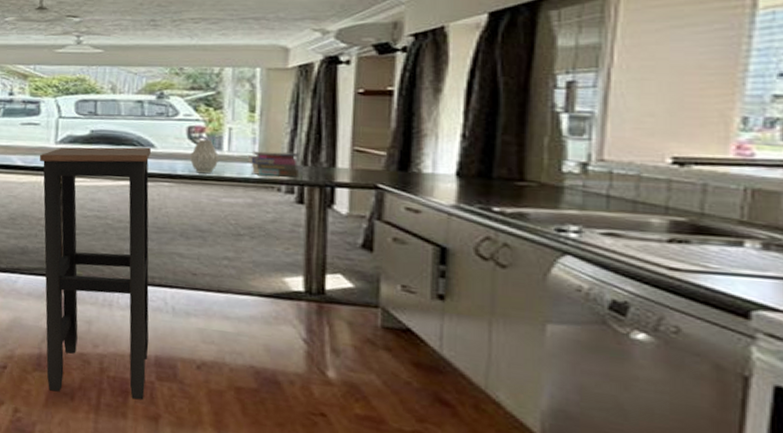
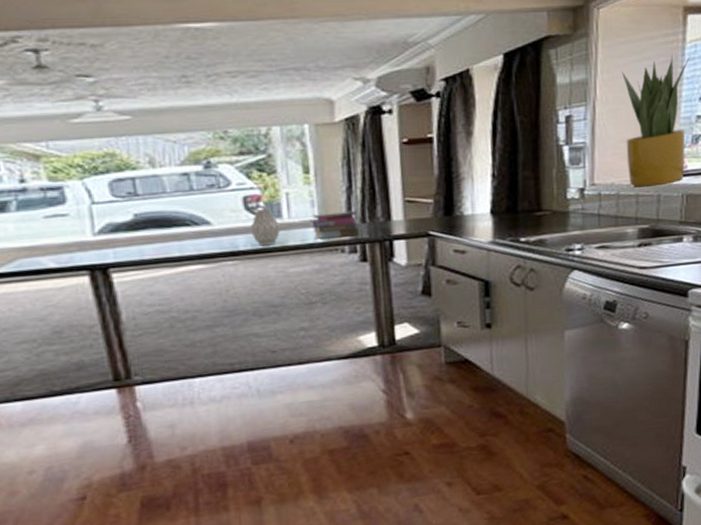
bar stool: present [39,147,151,400] -> none [75,225,243,508]
planter: none [653,20,766,172] -> present [622,53,691,187]

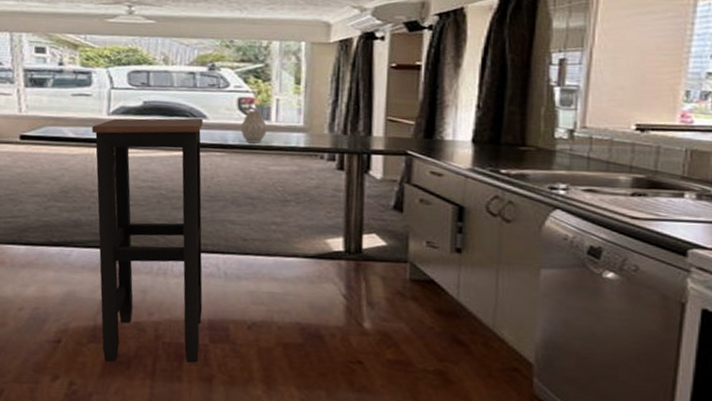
bar stool: none [75,225,243,508] -> present [91,118,203,363]
books: present [309,210,359,239] -> none [294,121,339,146]
planter: present [622,53,691,187] -> none [624,9,704,137]

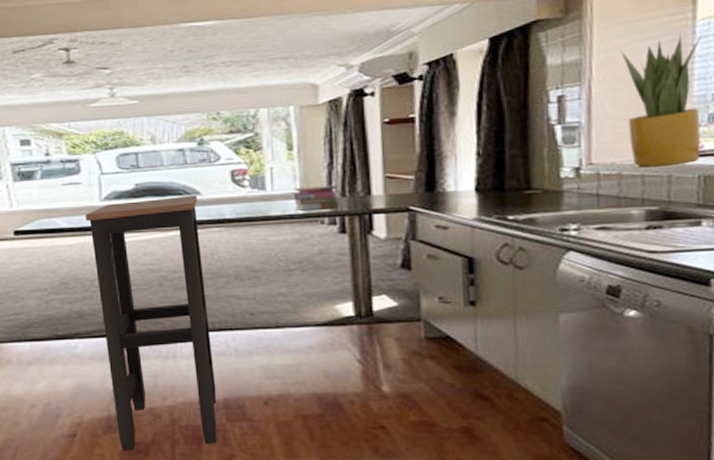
vase: present [239,110,268,144] -> none [235,181,265,215]
books: none [294,121,339,146] -> present [291,185,338,210]
planter: none [624,9,704,137] -> present [621,32,704,167]

